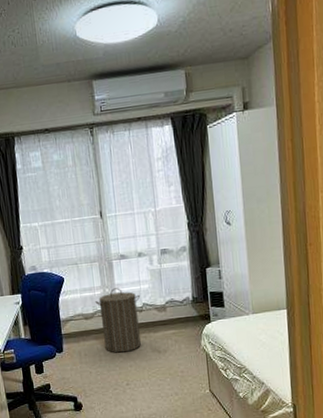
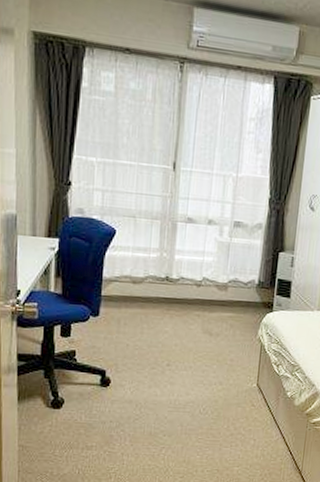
laundry hamper: present [95,288,141,353] -> none [148,254,202,329]

